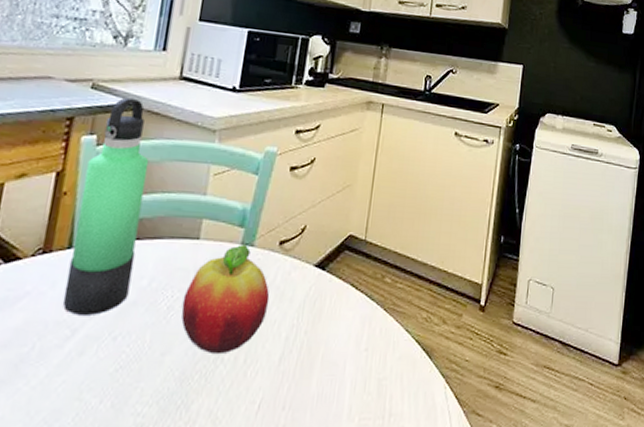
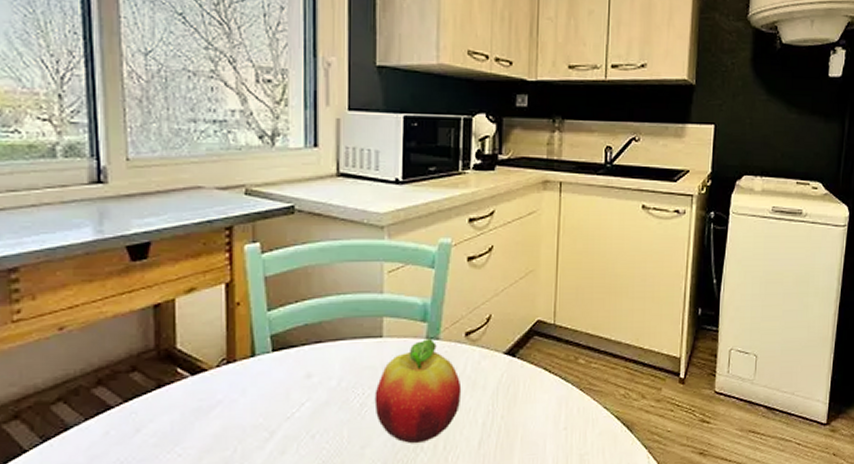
thermos bottle: present [62,97,149,315] -> none [255,200,320,418]

